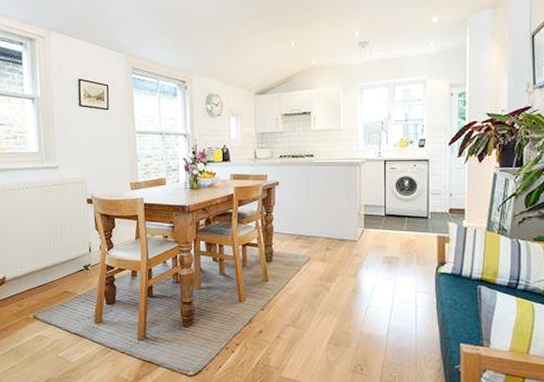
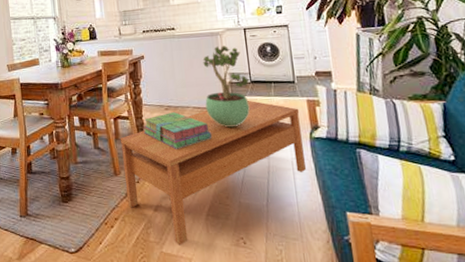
coffee table: none [247,234,429,371] -> present [120,101,307,245]
stack of books: none [272,242,341,279] -> present [143,112,212,149]
potted plant: none [337,177,385,260] -> present [203,46,250,128]

